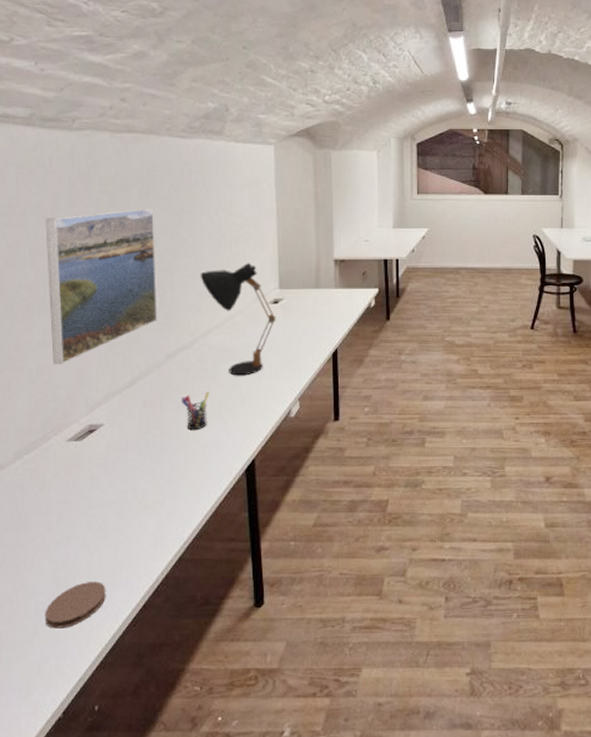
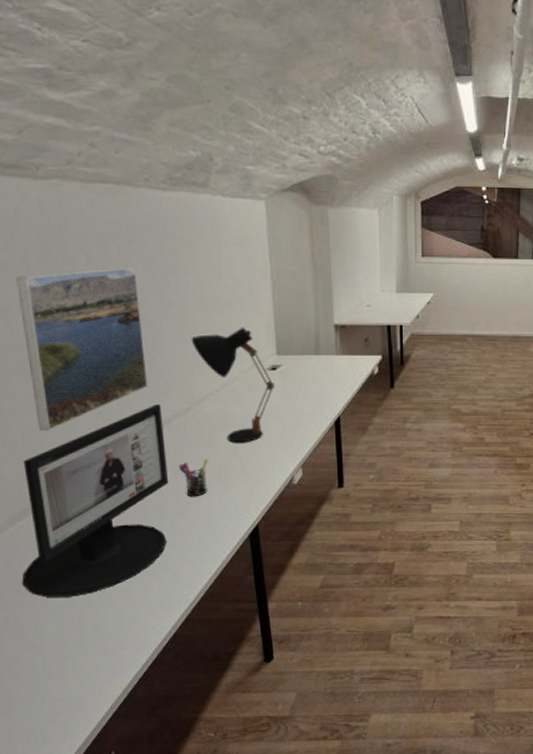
computer monitor: none [23,338,171,535] -> present [22,404,169,598]
coaster: present [45,582,106,629] -> none [53,641,115,684]

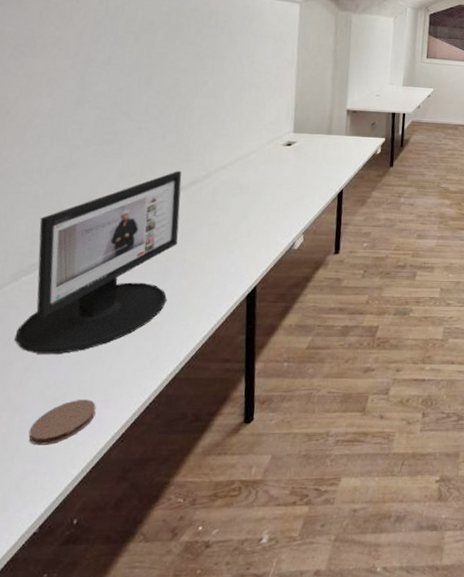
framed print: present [16,266,148,431] -> none [61,49,179,191]
coaster: none [53,641,115,684] -> present [29,399,96,445]
pen holder: present [179,460,208,497] -> none [189,224,218,258]
desk lamp: present [191,327,275,443] -> none [218,107,288,210]

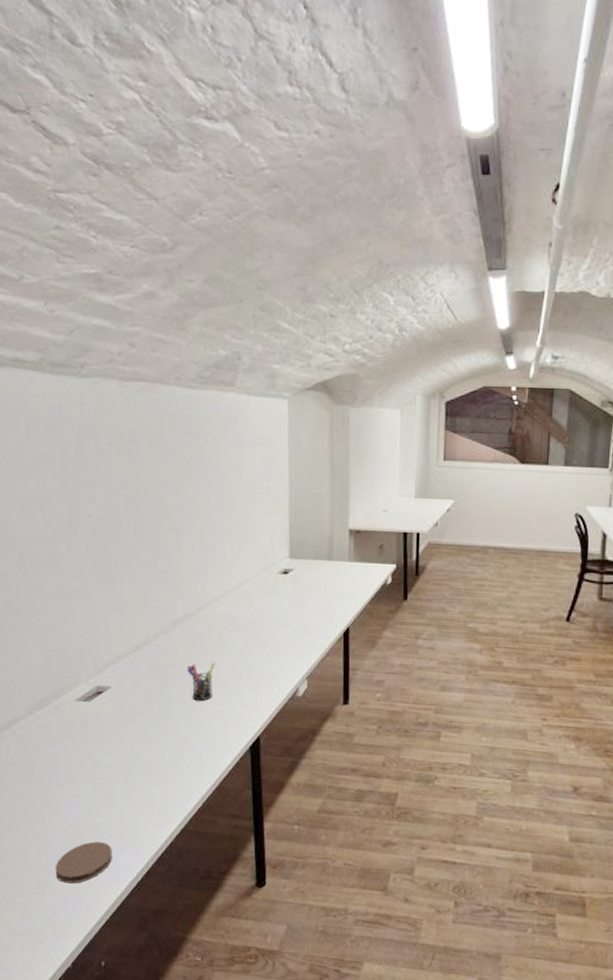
computer monitor: present [14,171,182,354] -> none [35,602,177,793]
pen holder: none [189,224,218,258] -> present [187,663,216,701]

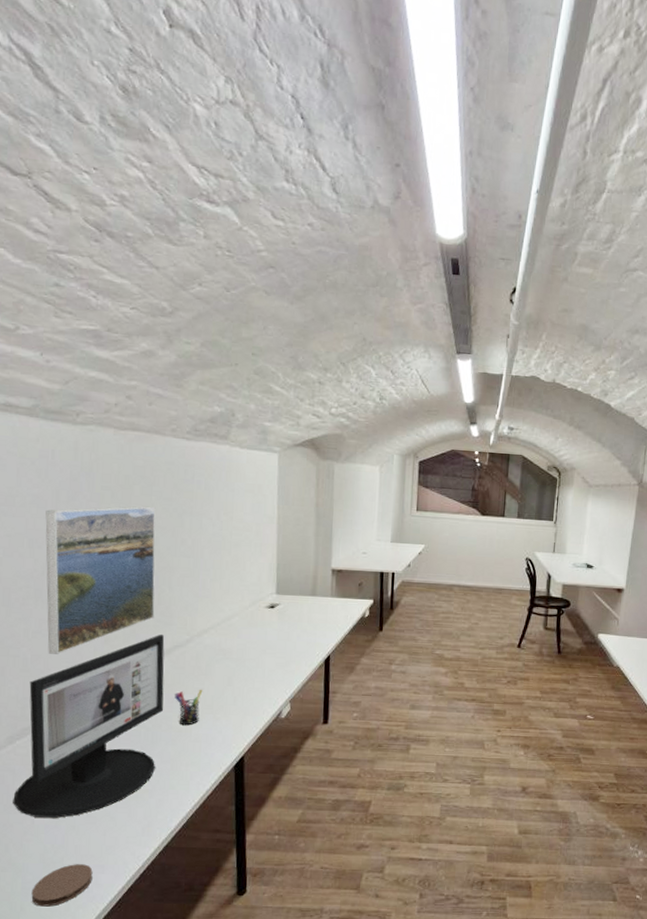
computer monitor: none [35,602,177,793] -> present [13,635,165,818]
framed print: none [55,463,165,622] -> present [45,506,156,654]

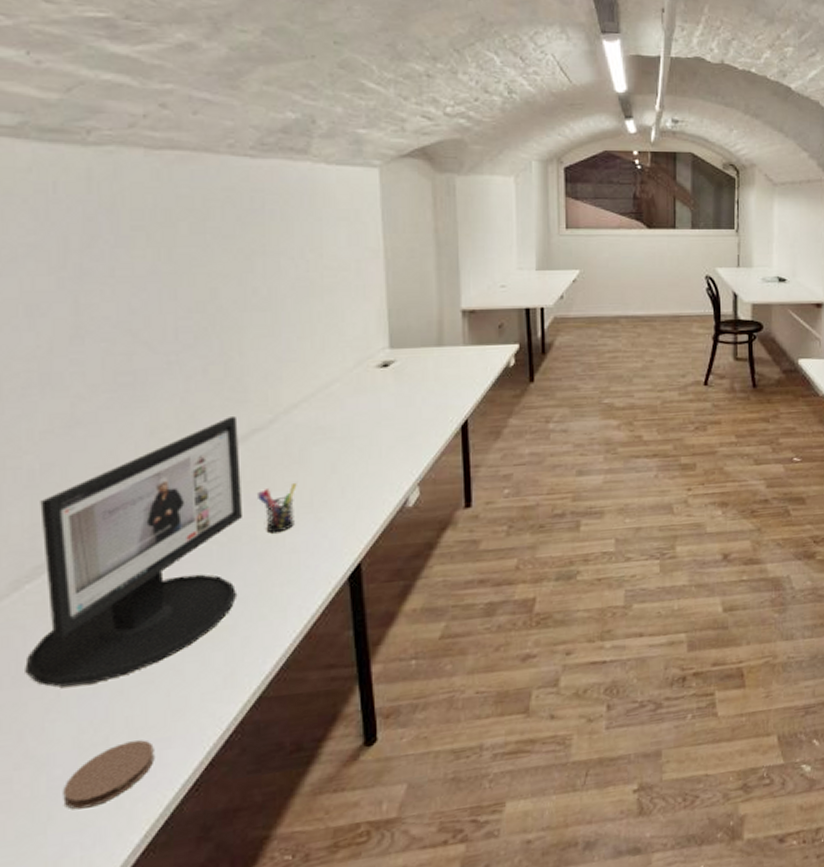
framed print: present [45,506,156,654] -> none [49,248,221,460]

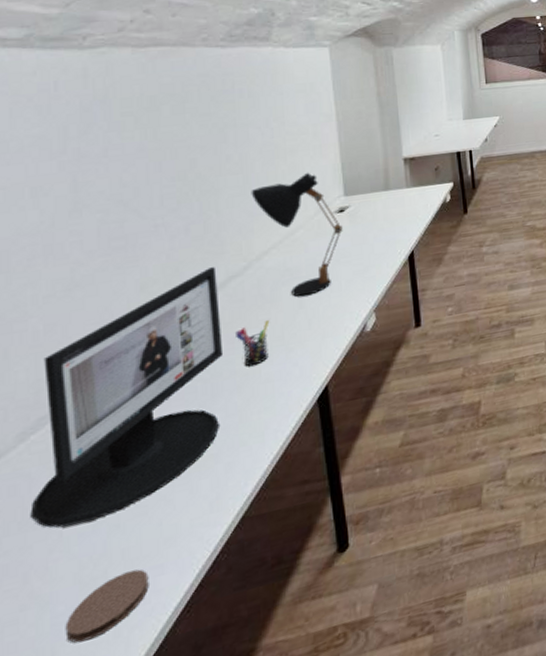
desk lamp: none [280,316,386,460] -> present [251,172,343,297]

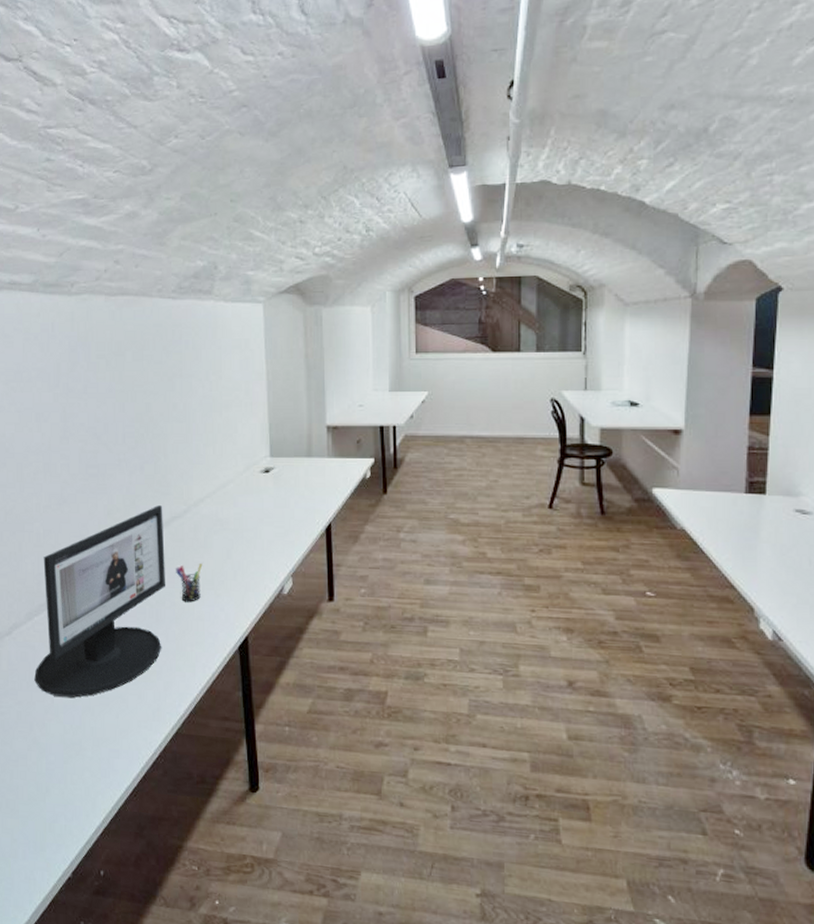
coaster: present [65,569,149,643] -> none [55,746,109,790]
desk lamp: present [251,172,343,297] -> none [192,428,267,548]

